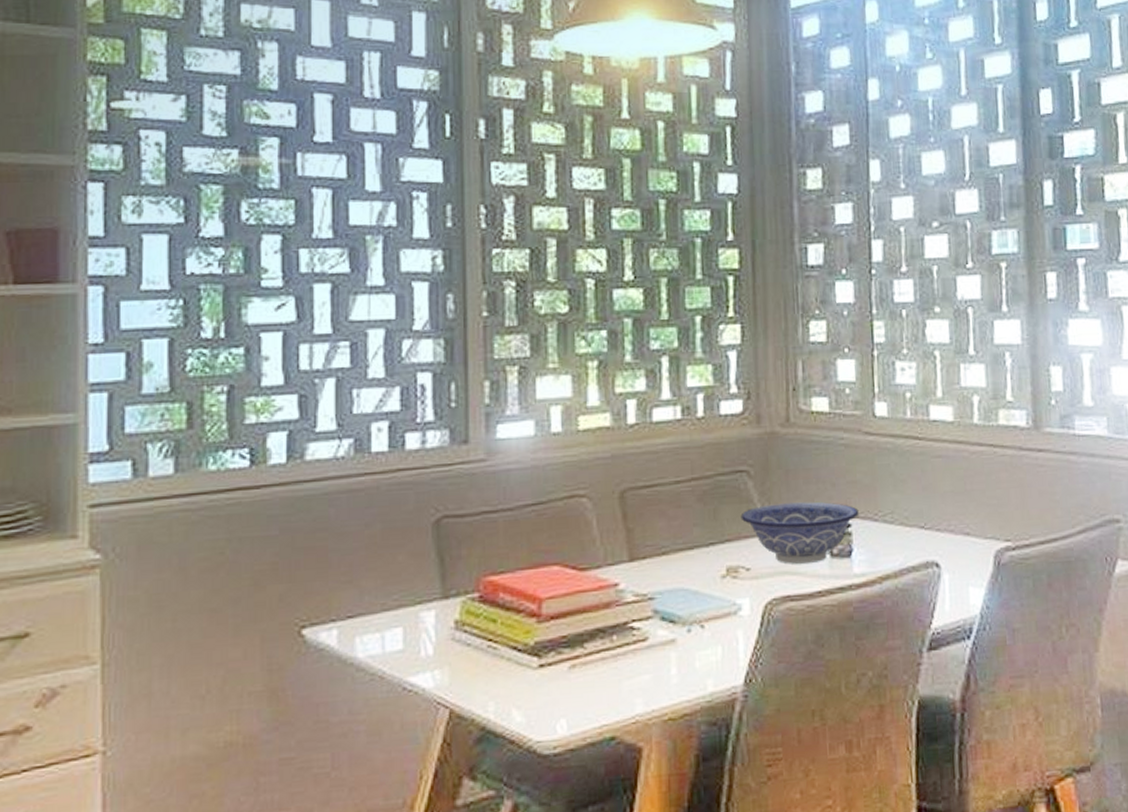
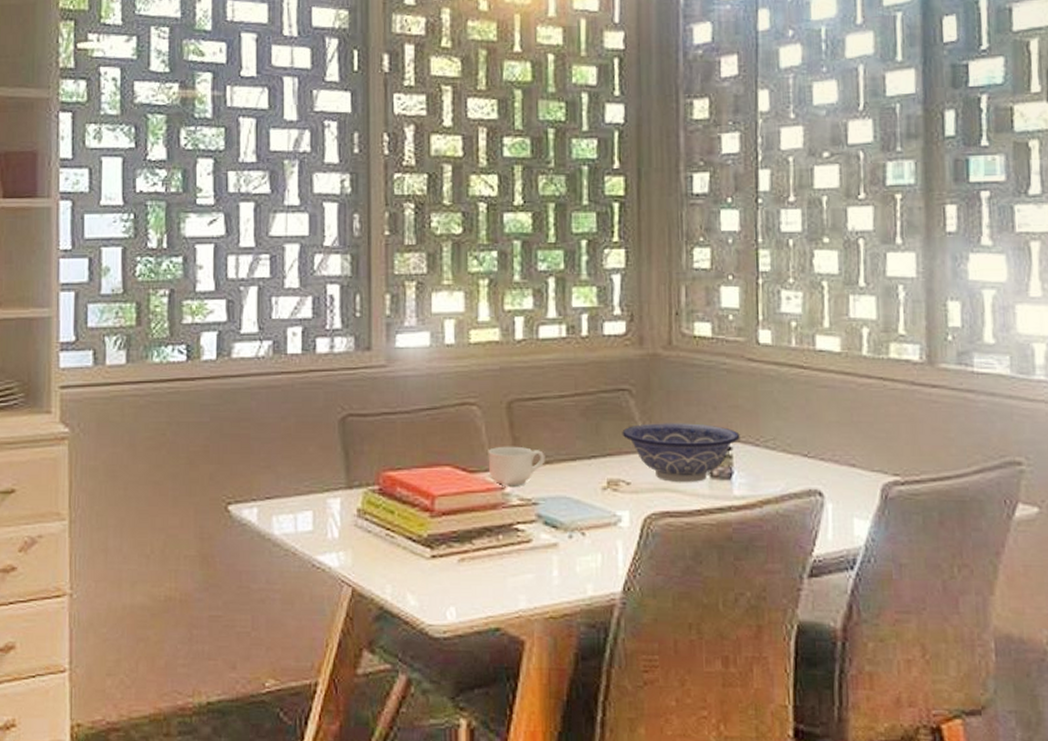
teacup: none [599,538,661,582] -> present [488,446,545,486]

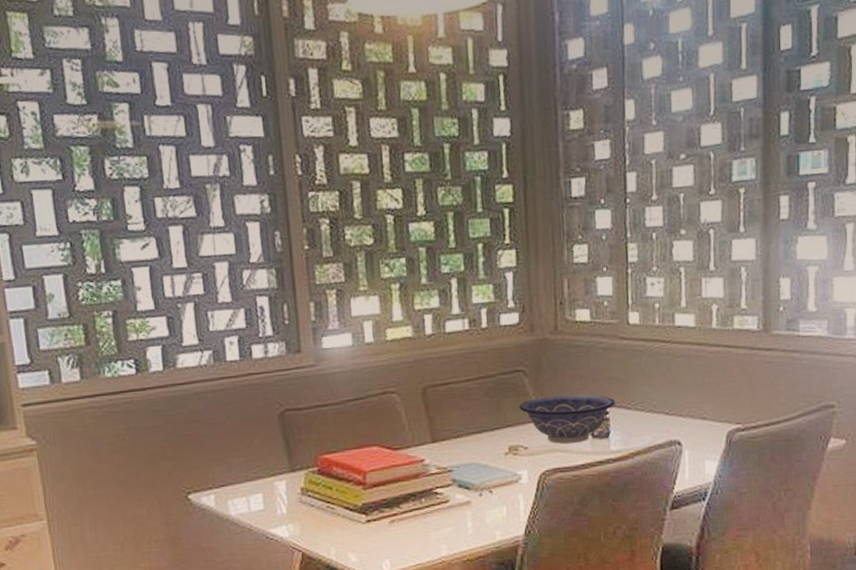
teacup: present [488,446,545,486] -> none [408,425,457,459]

